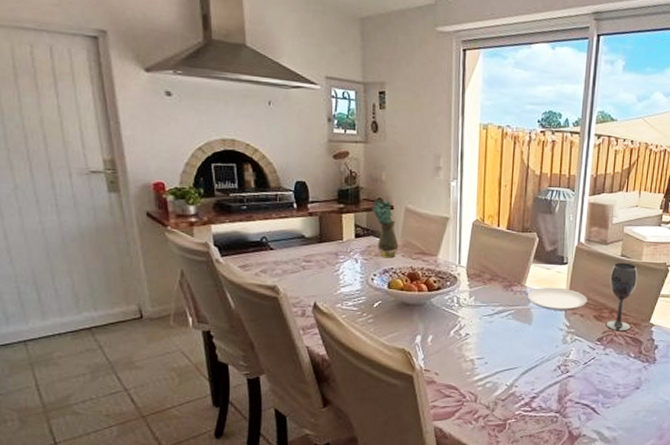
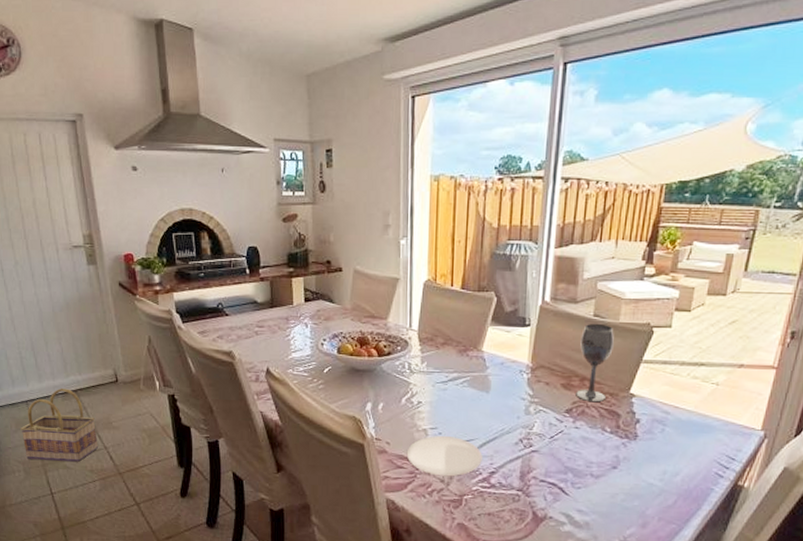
basket: none [14,326,116,406] -> present [19,388,98,462]
vase: present [372,197,399,258] -> none [321,259,348,323]
plate: none [454,365,525,403] -> present [406,436,482,477]
plate: present [527,287,587,311] -> none [484,351,554,378]

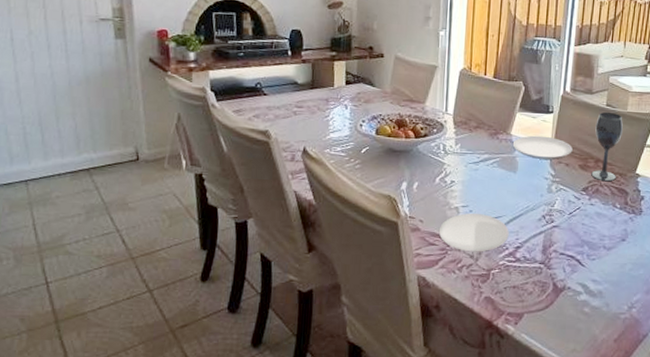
basket: present [19,388,98,462] -> none [14,166,109,247]
plate: none [484,351,554,378] -> present [512,135,573,160]

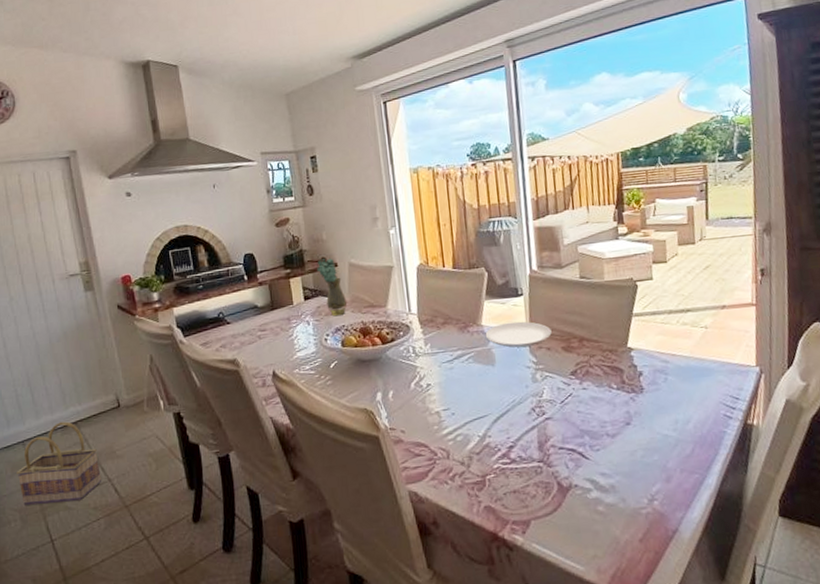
basket: none [14,166,109,247] -> present [15,421,101,505]
vase: none [363,45,388,105] -> present [317,257,348,317]
plate: present [438,213,509,252] -> none [422,415,499,459]
wine glass: present [591,112,623,182] -> none [572,284,606,362]

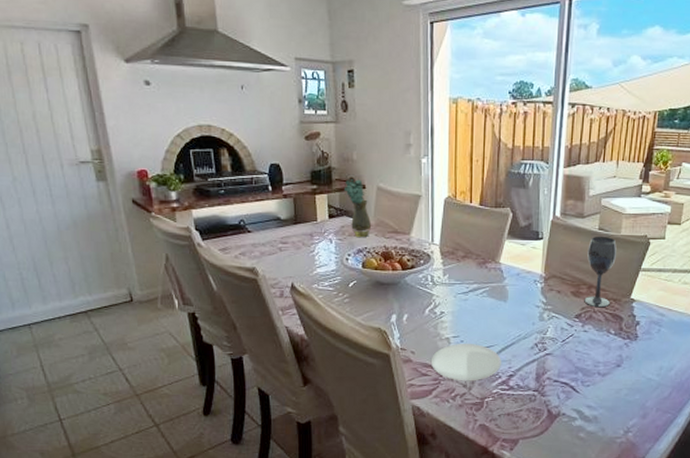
basket: present [15,421,101,505] -> none [21,310,112,385]
plate: none [422,415,499,459] -> present [430,344,501,381]
plate: present [485,321,552,348] -> none [502,263,564,287]
wine glass: none [572,284,606,362] -> present [584,236,617,308]

